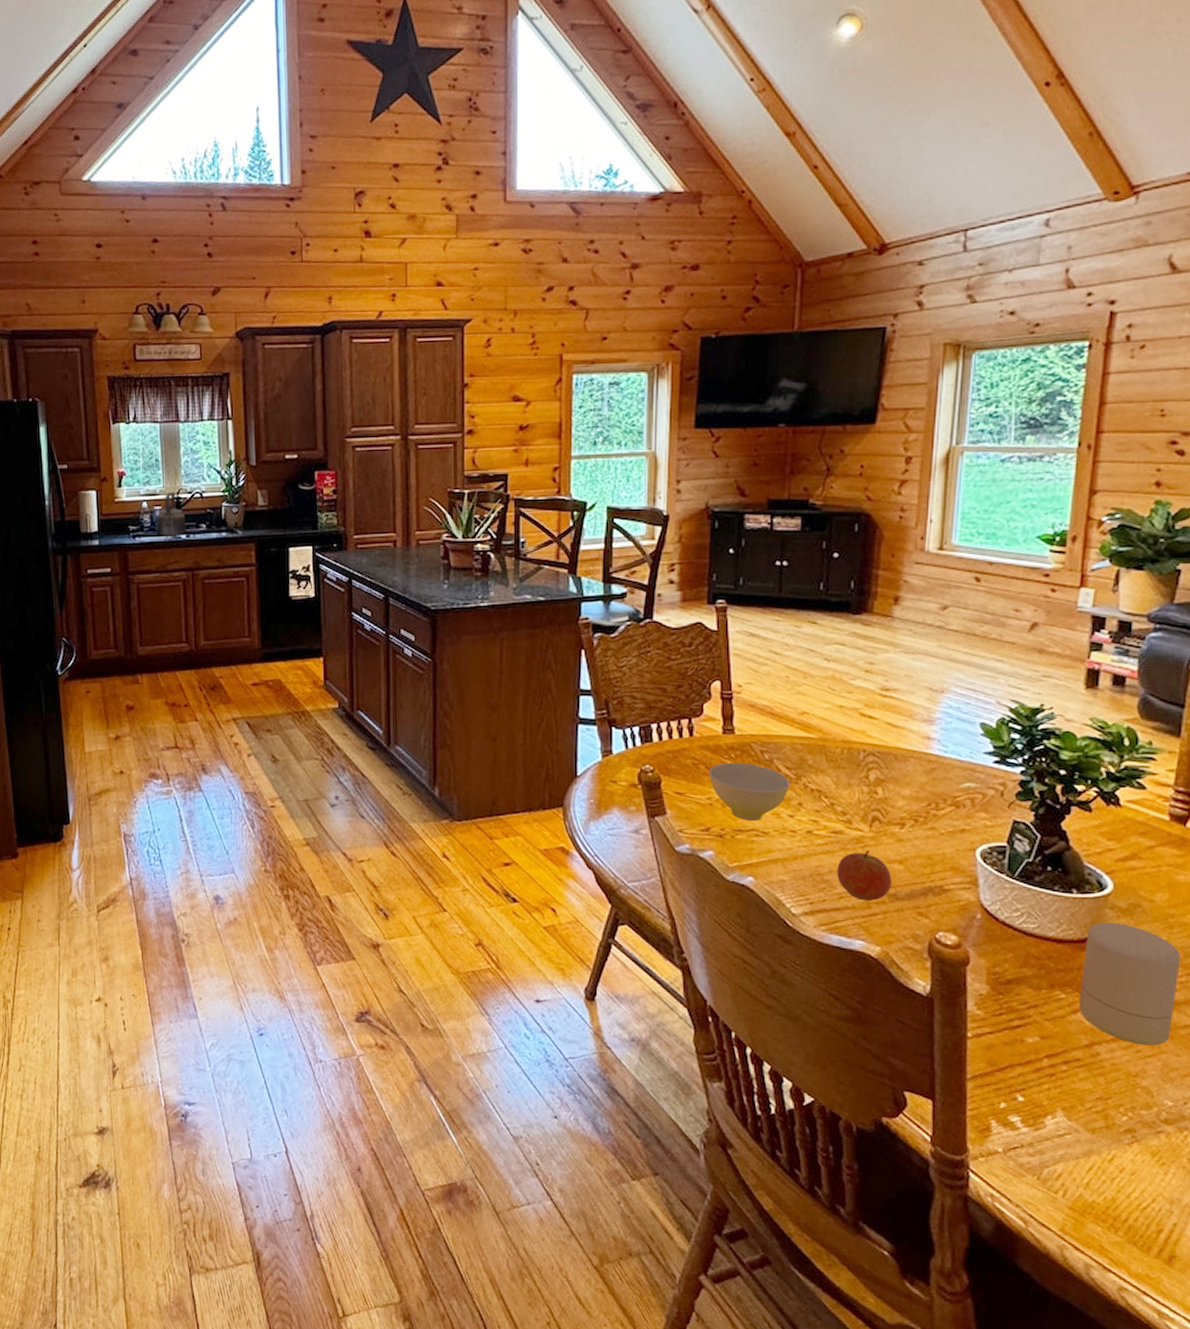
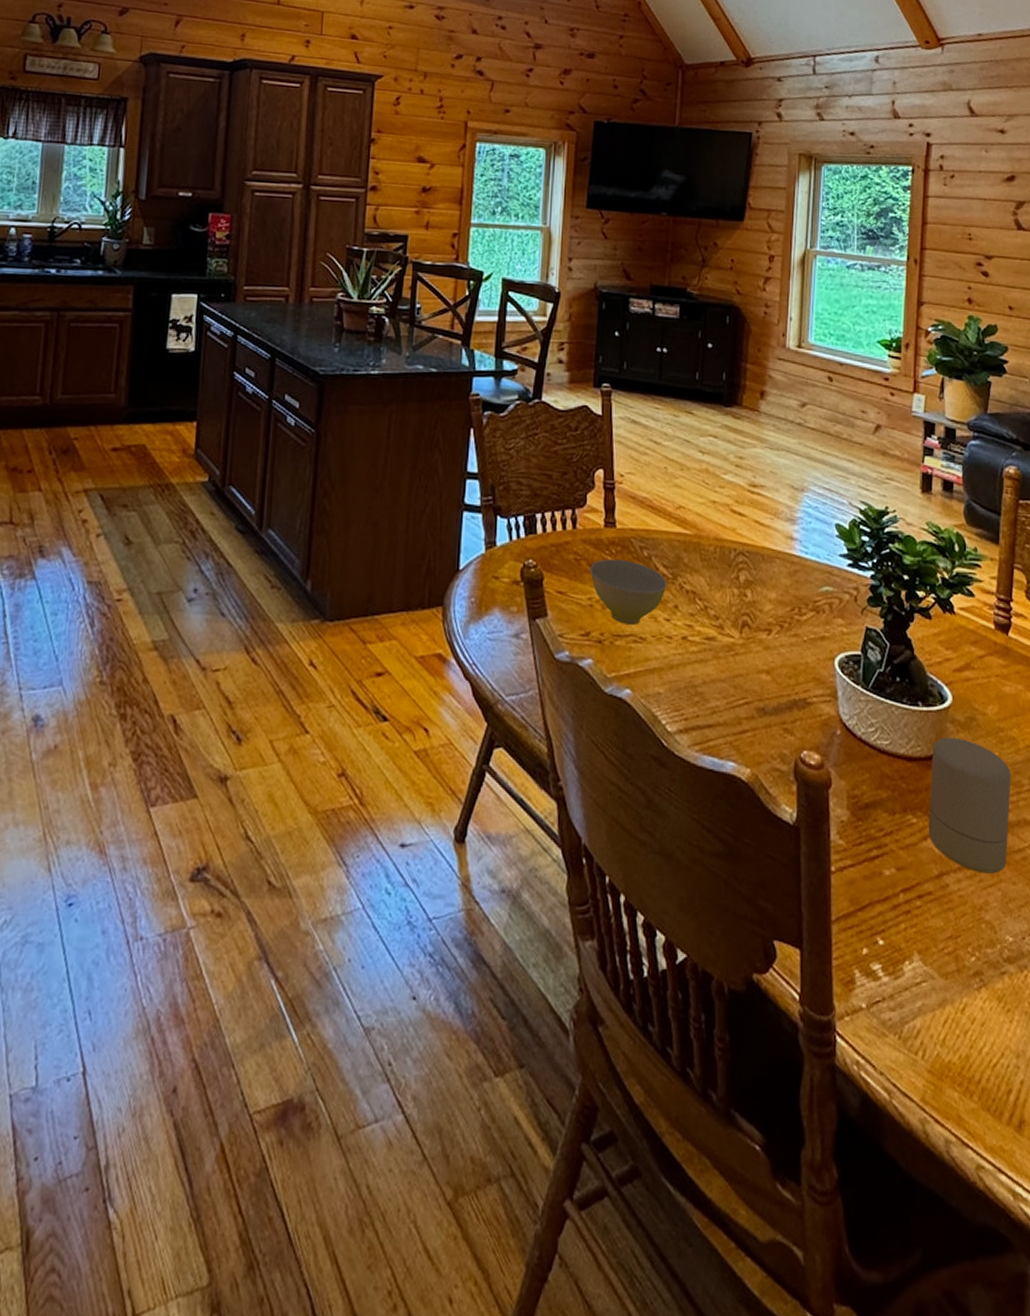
kettle: present [155,493,187,536] -> none [21,220,59,270]
fruit: present [837,849,892,901] -> none [710,658,761,716]

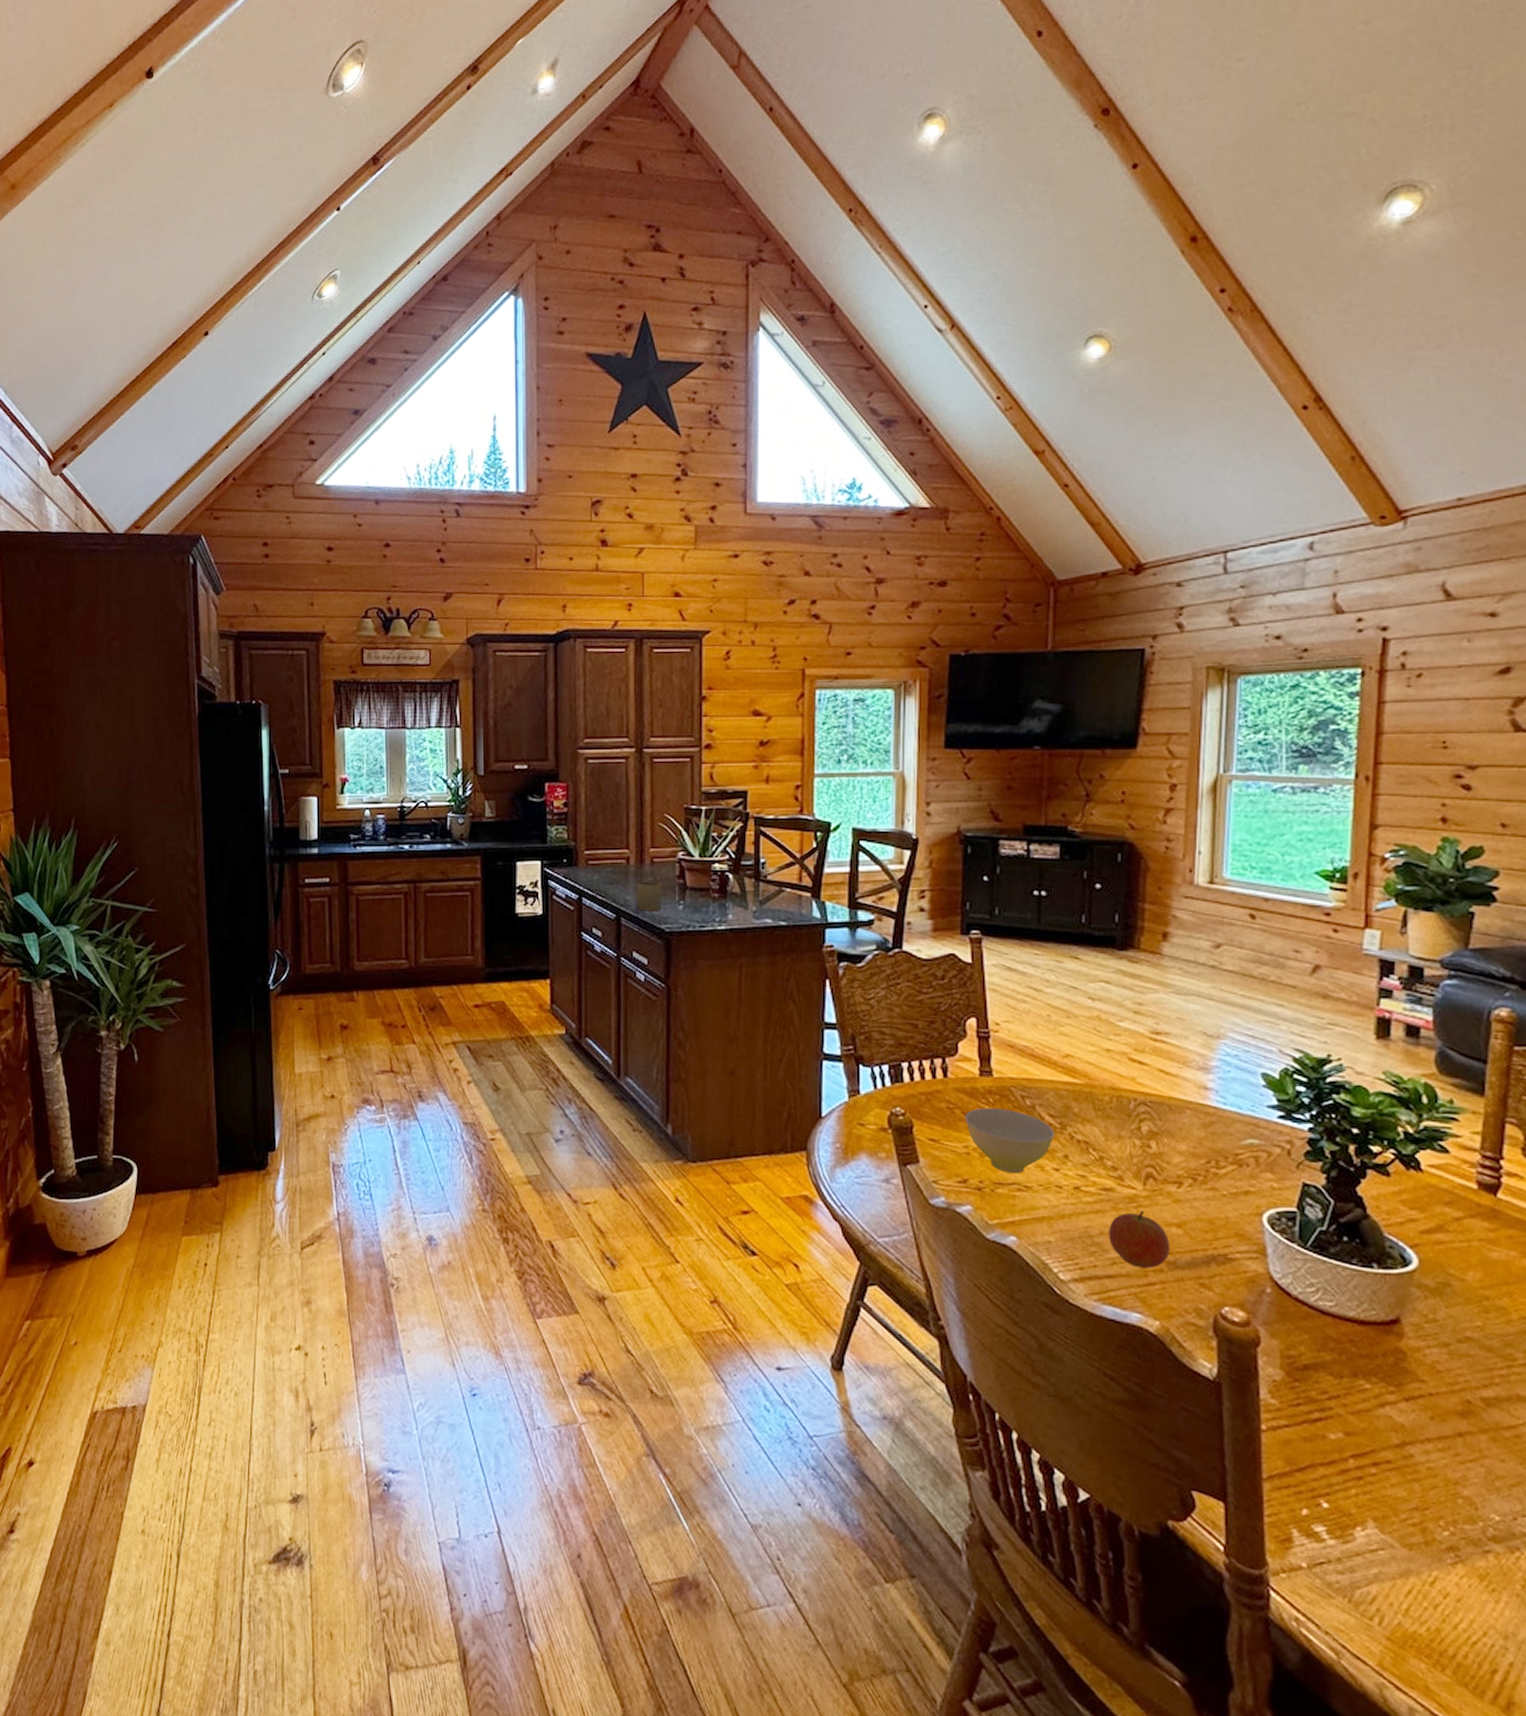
mug: none [292,321,320,353] -> present [635,881,663,911]
fruit: none [710,658,761,716] -> present [1109,1210,1171,1269]
candle: present [928,737,1011,874] -> none [1386,1302,1500,1449]

